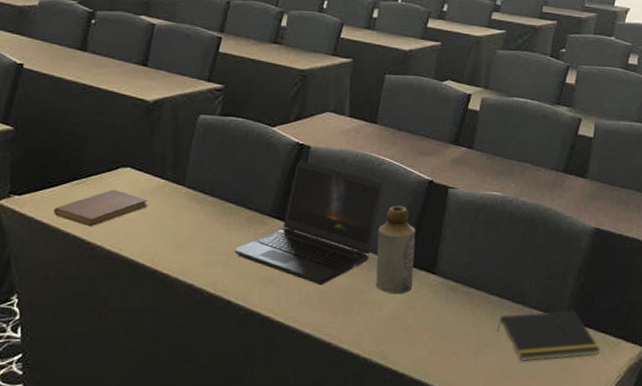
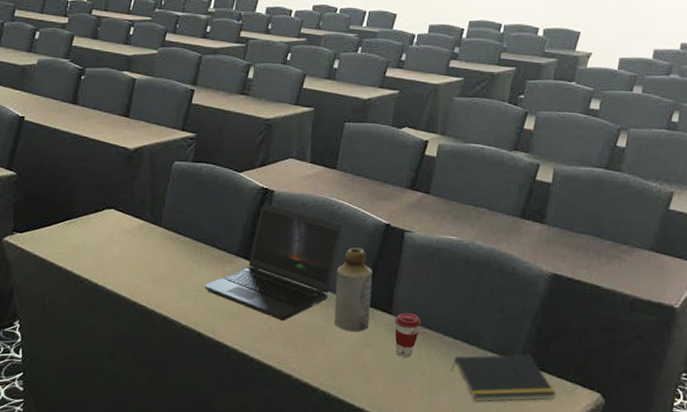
notebook: present [54,189,149,227] -> none [49,229,129,262]
coffee cup: none [439,272,466,319] -> present [395,313,422,358]

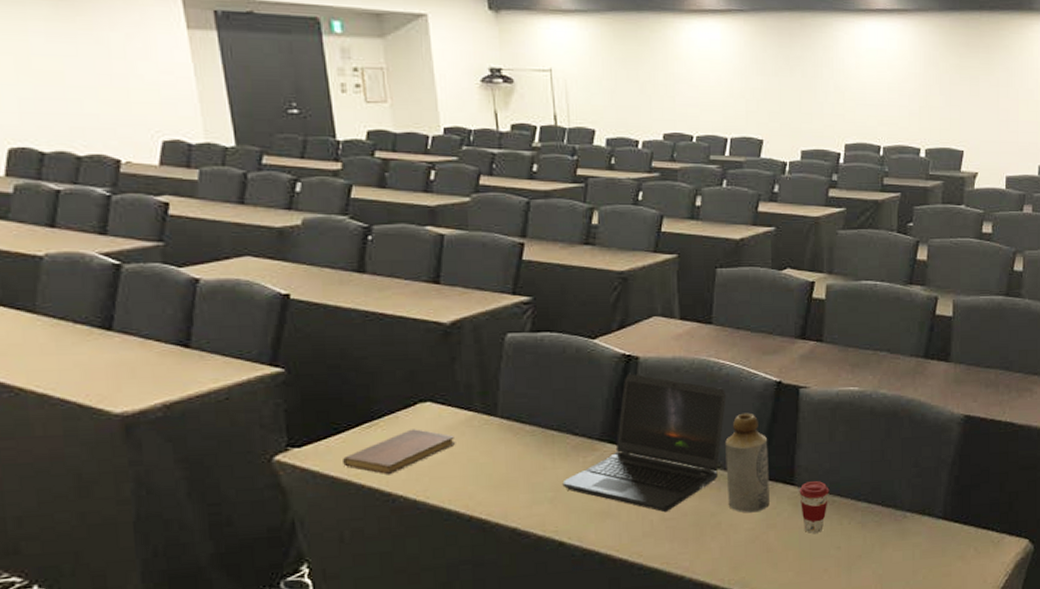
notebook: none [49,229,129,262] -> present [343,429,456,475]
notepad: present [450,354,557,402] -> none [868,509,984,571]

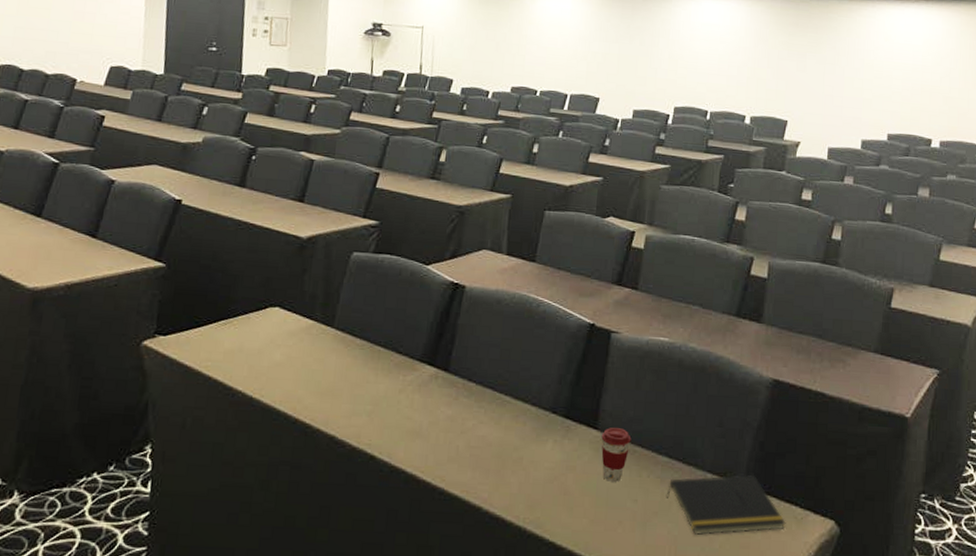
notebook: present [343,429,456,475] -> none [197,330,295,371]
laptop computer: present [562,373,727,513] -> none [381,300,542,440]
bottle: present [725,413,770,513] -> none [532,351,576,452]
notepad: none [868,509,984,571] -> present [666,475,786,535]

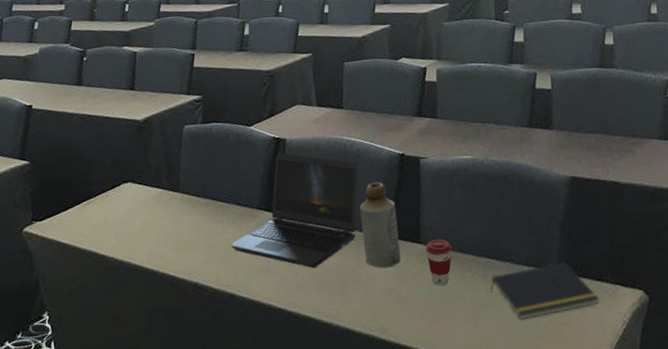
laptop computer: none [381,300,542,440] -> present [231,152,359,269]
bottle: none [532,351,576,452] -> present [360,181,401,268]

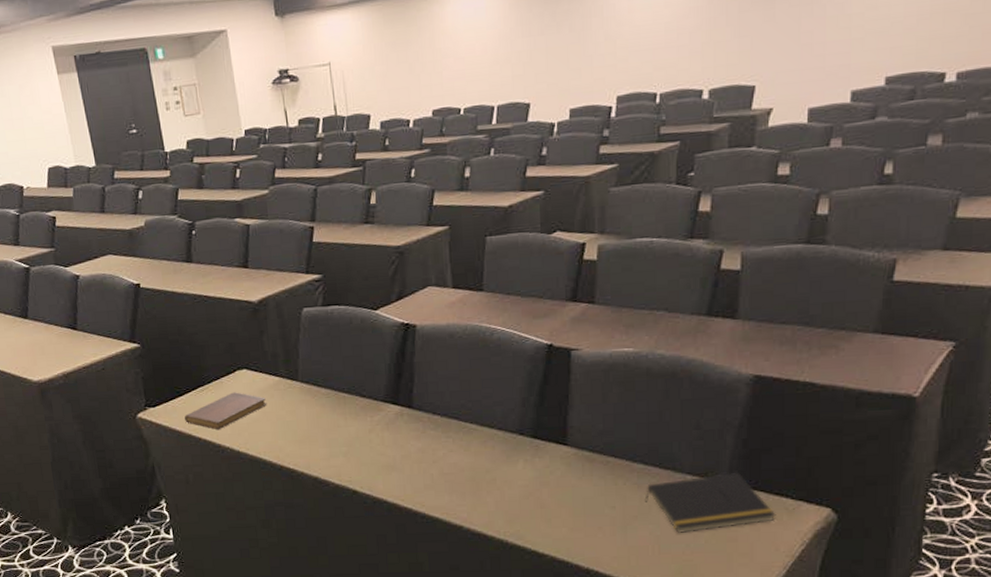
notebook: none [70,204,150,241] -> present [185,392,267,430]
laptop computer: present [231,152,359,269] -> none [354,340,499,468]
bottle: present [360,181,401,268] -> none [498,375,543,471]
coffee cup: present [425,239,452,286] -> none [572,442,603,492]

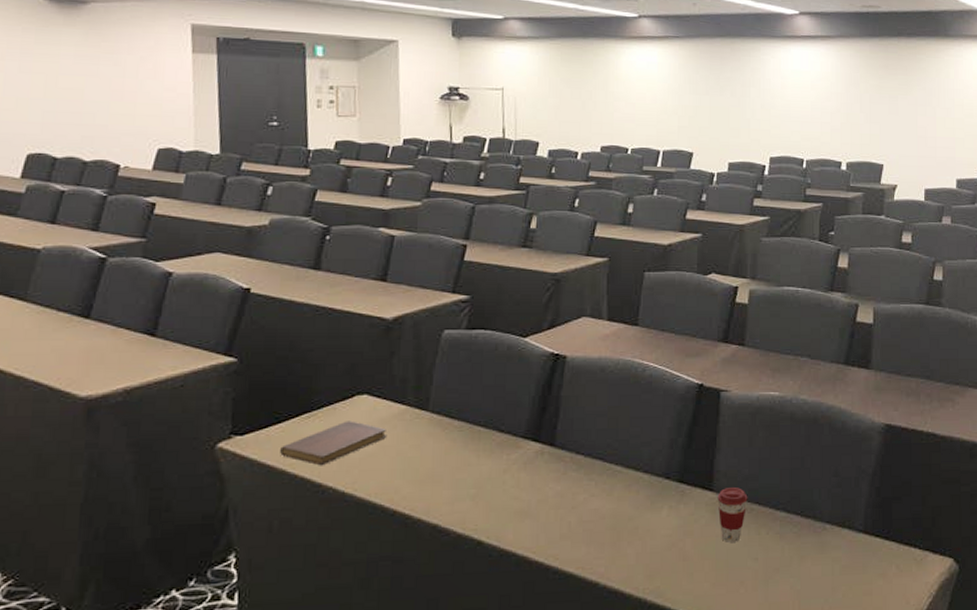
coffee cup: none [572,442,603,492] -> present [717,487,748,543]
notepad: present [644,473,776,533] -> none [786,522,906,587]

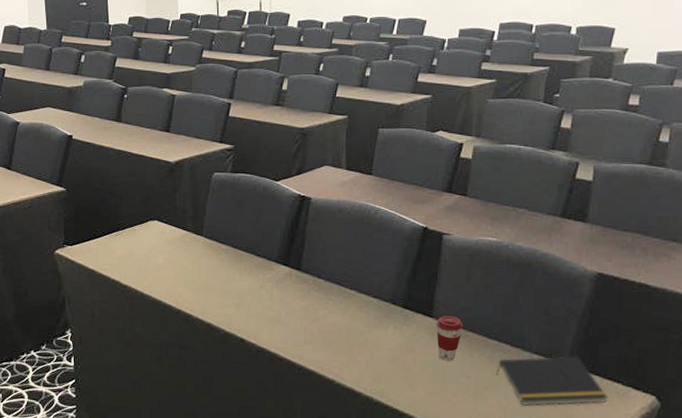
notebook: present [280,421,388,466] -> none [98,240,173,272]
notepad: none [786,522,906,587] -> present [495,356,608,406]

